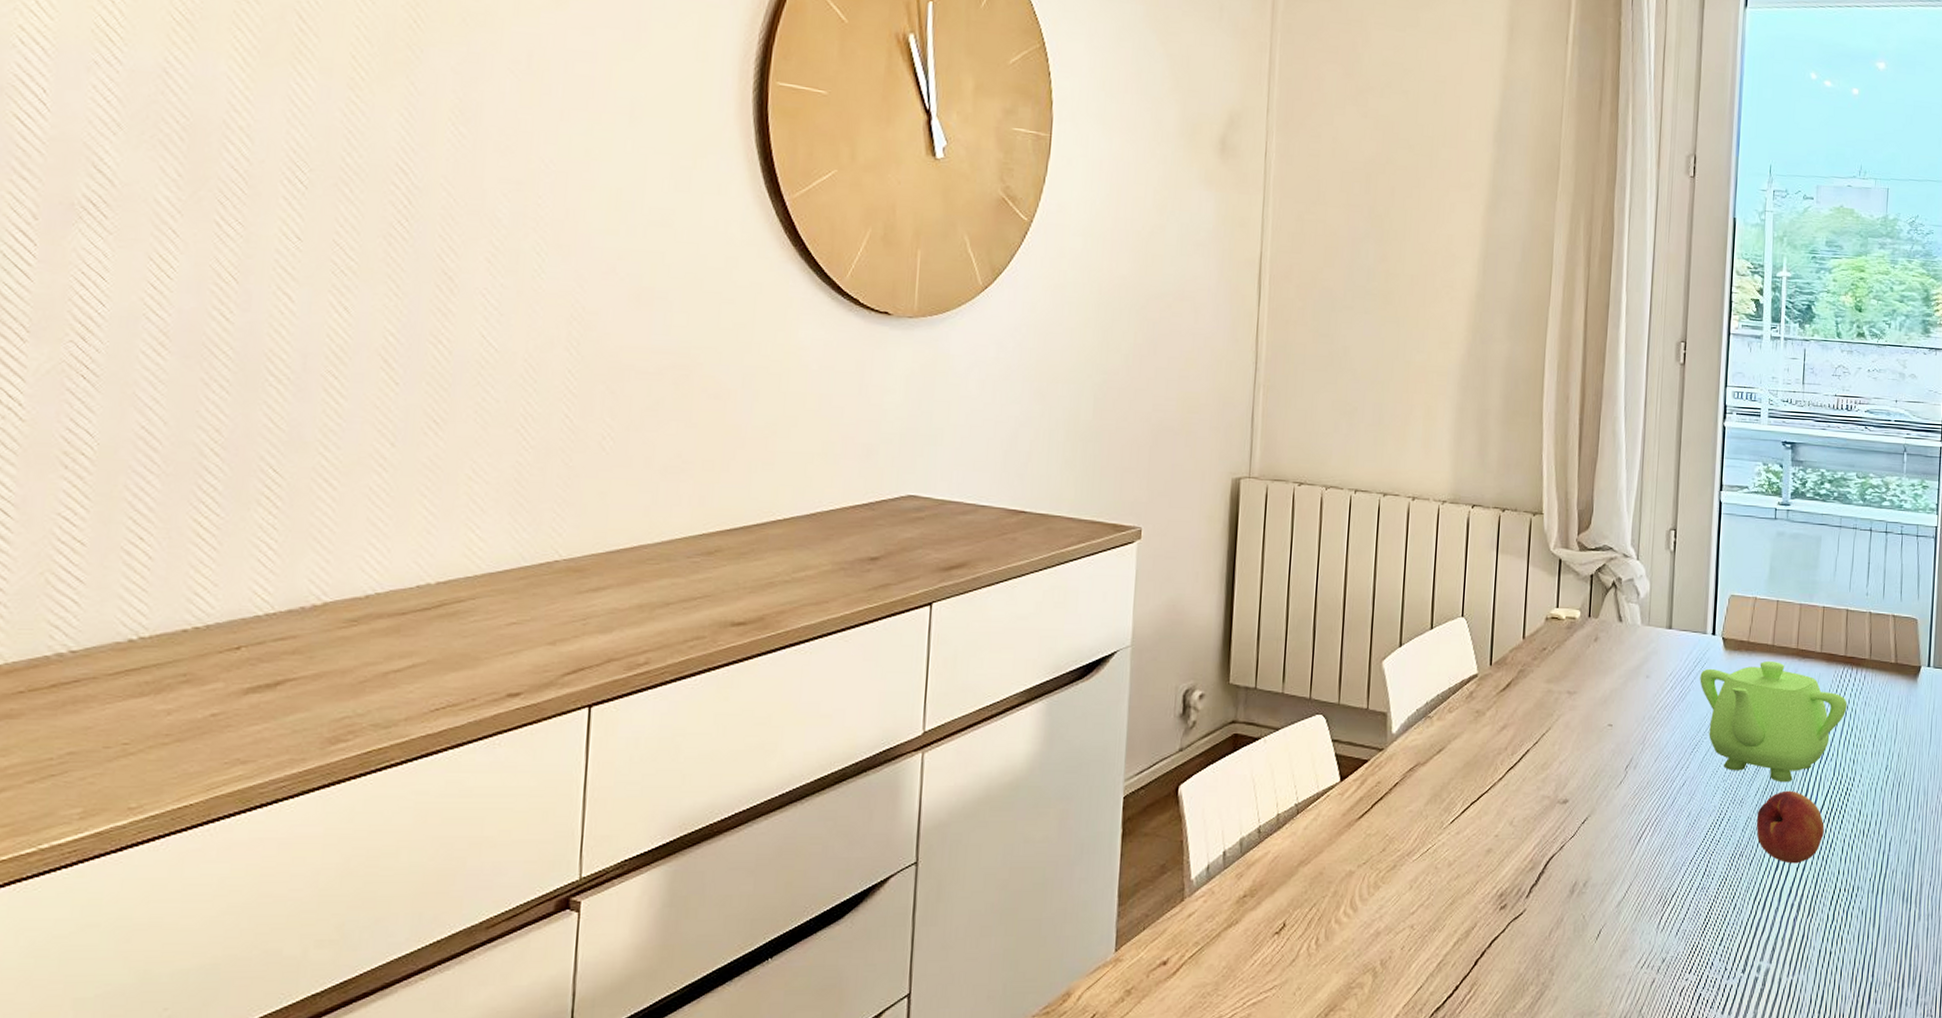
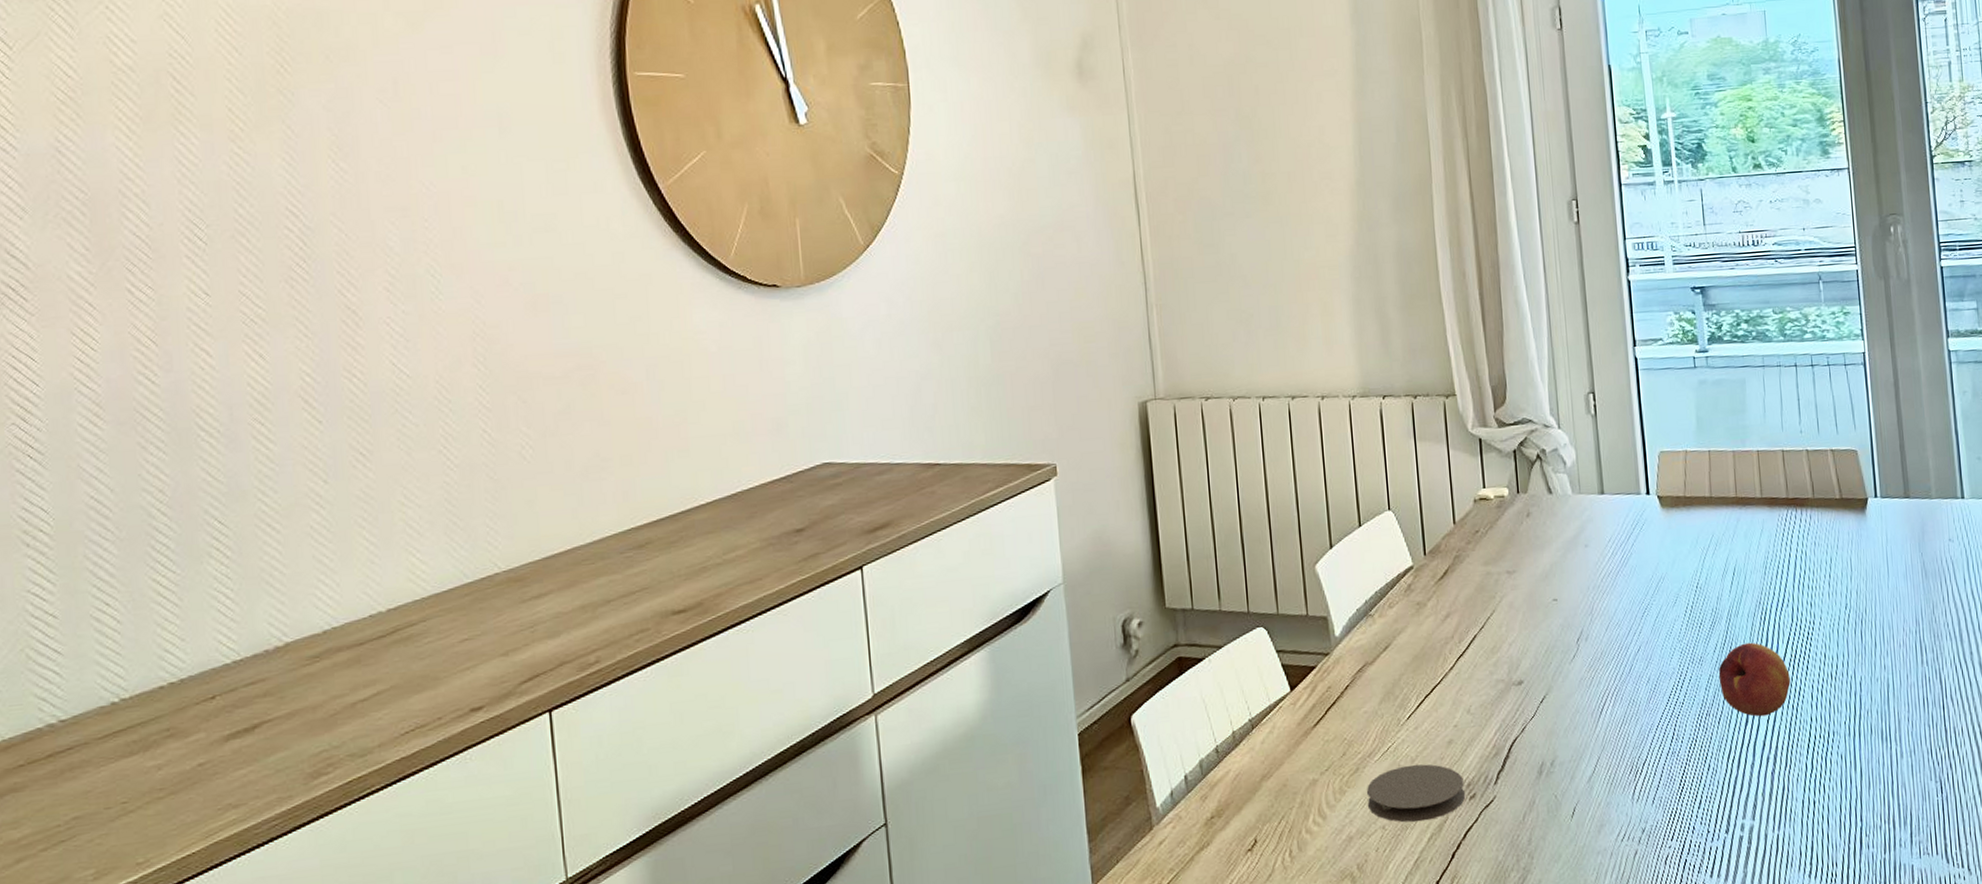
coaster: none [1400,868,1497,926] -> present [1367,764,1465,823]
teapot: present [1700,661,1847,783] -> none [1640,513,1797,636]

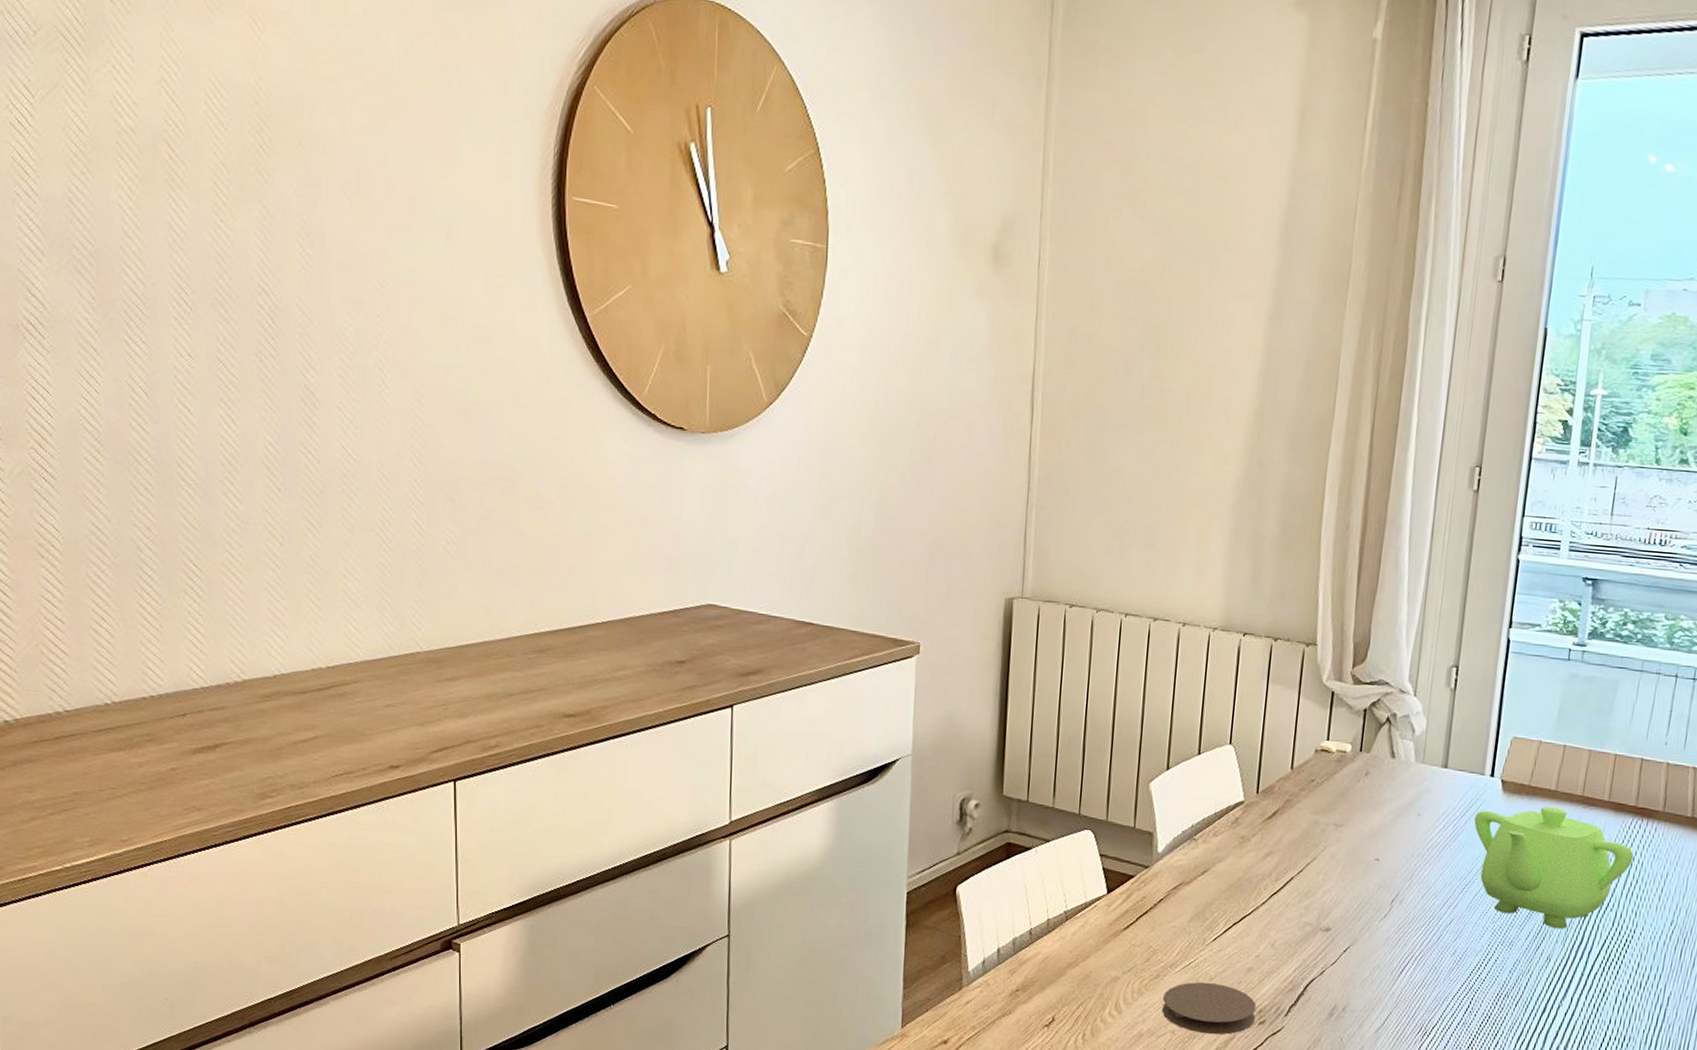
teapot: none [1640,513,1797,636] -> present [1474,807,1634,929]
fruit: present [1718,642,1791,717] -> none [1525,937,1598,1009]

